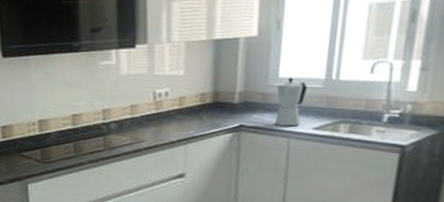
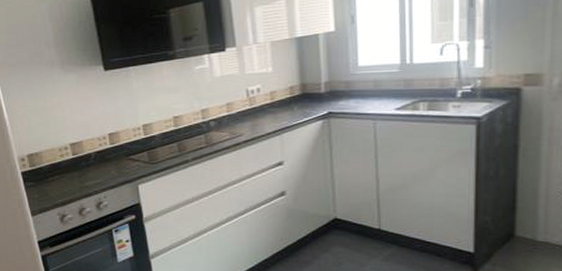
moka pot: present [274,77,308,127] -> none [357,65,386,110]

